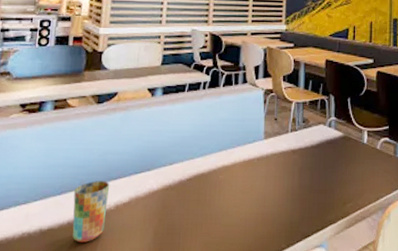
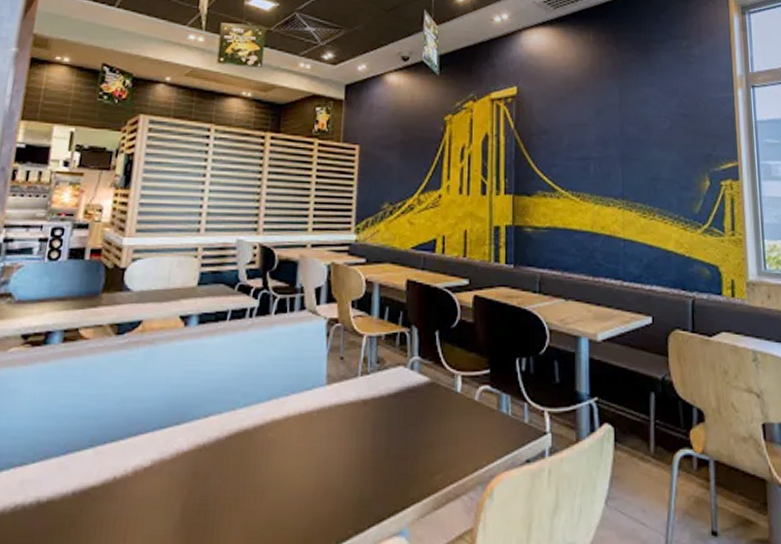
cup: present [72,181,110,243] -> none [78,437,128,520]

